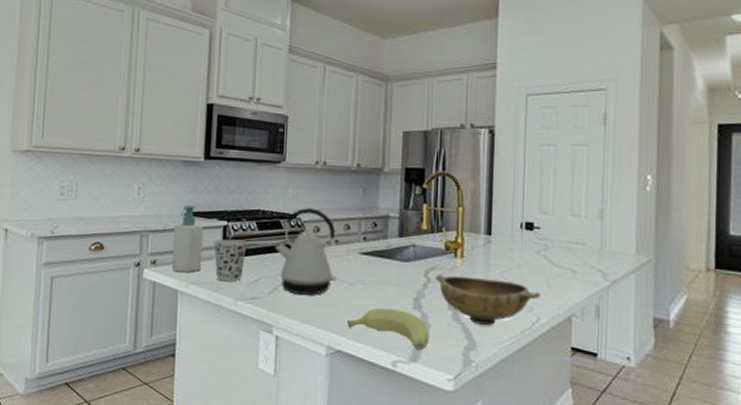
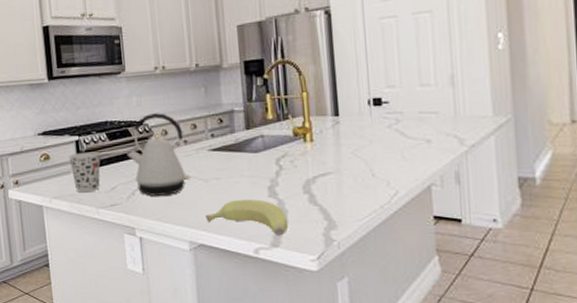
soap bottle: present [171,205,204,273] -> none [29,125,61,189]
bowl: present [435,274,541,325] -> none [286,159,397,204]

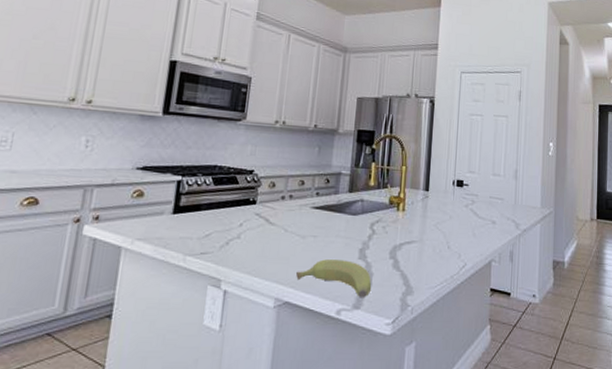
cup: present [69,151,101,193] -> none [165,193,202,237]
kettle: present [127,113,190,196] -> none [229,164,291,248]

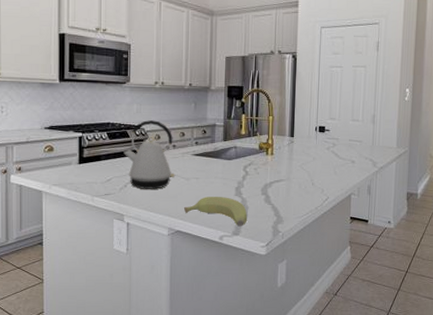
kettle: none [229,164,291,248] -> present [124,120,175,189]

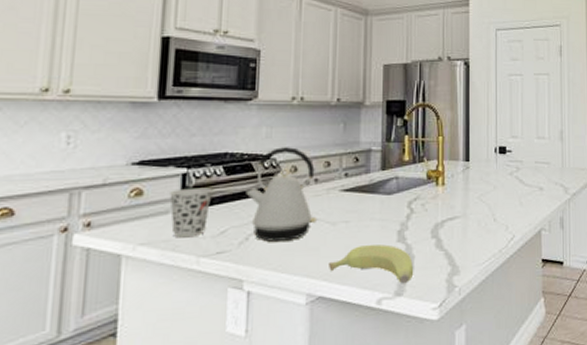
cup: none [71,147,100,182] -> present [170,187,213,238]

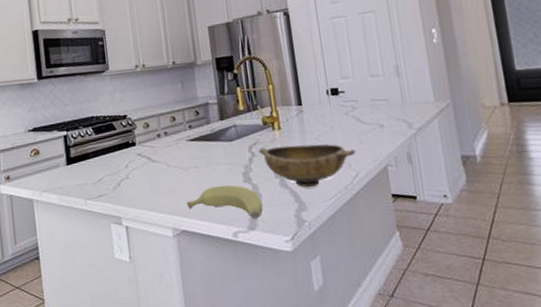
cup: present [170,187,213,238] -> none [57,145,88,186]
kettle: present [246,147,316,242] -> none [112,107,171,186]
bowl: none [418,203,515,249] -> present [258,144,356,187]

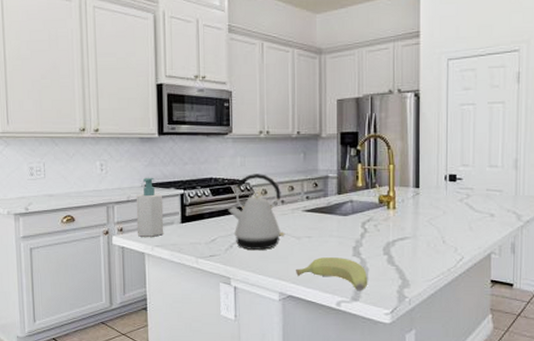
soap bottle: none [20,121,51,183] -> present [135,177,164,237]
kettle: none [112,107,171,186] -> present [228,174,284,250]
bowl: present [258,144,356,187] -> none [371,225,464,266]

